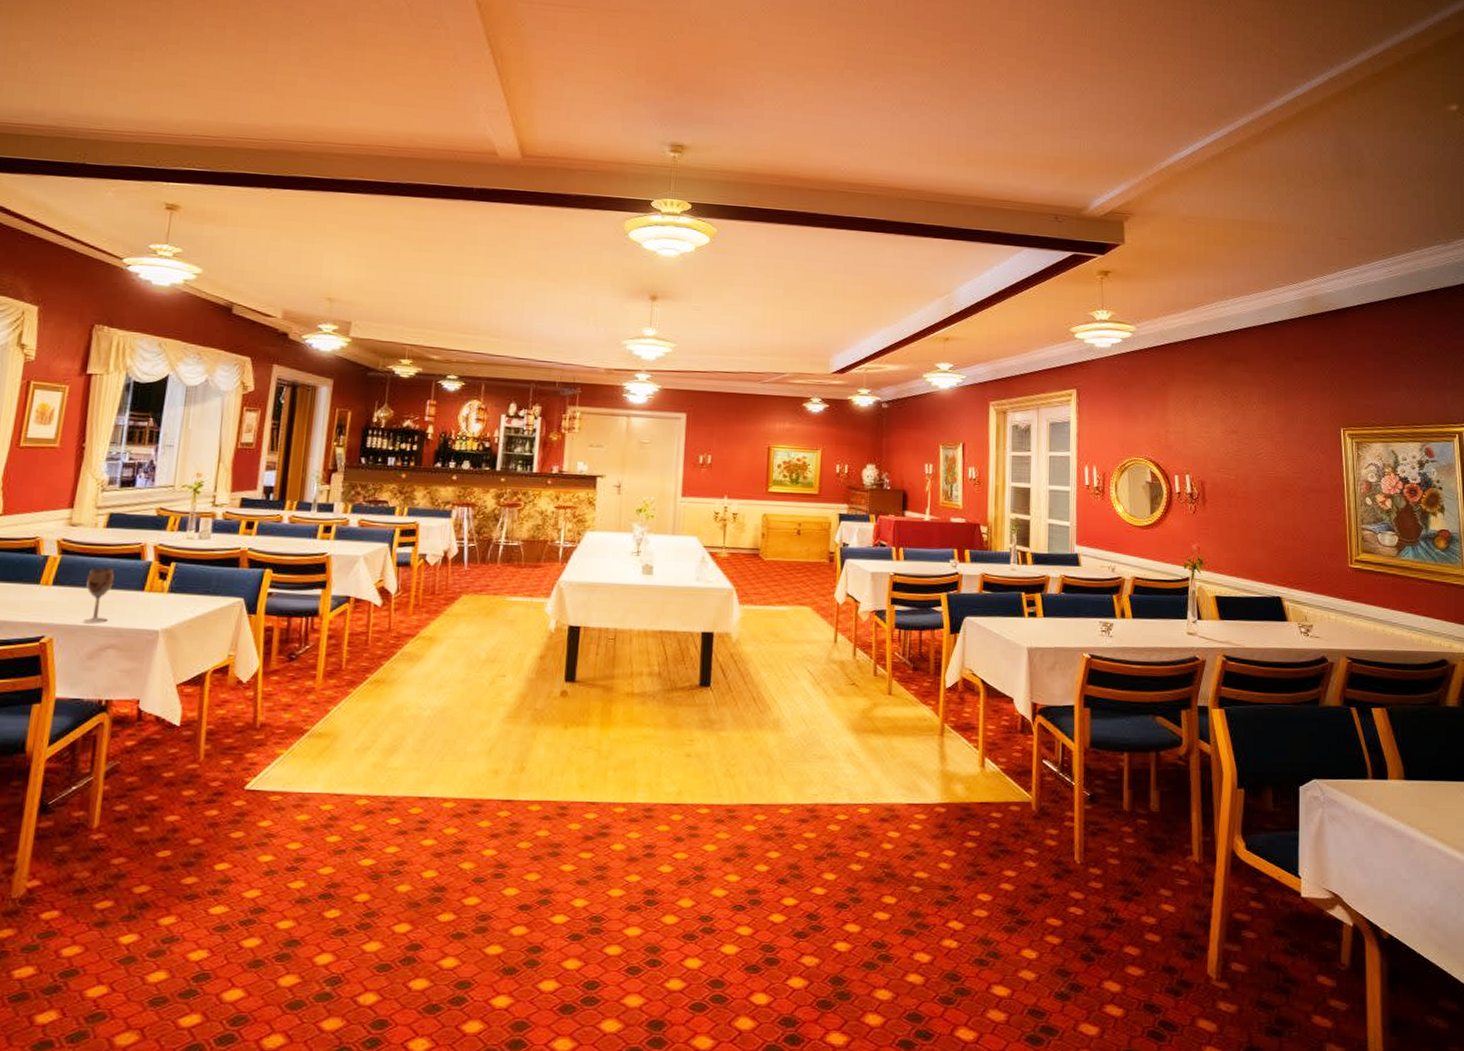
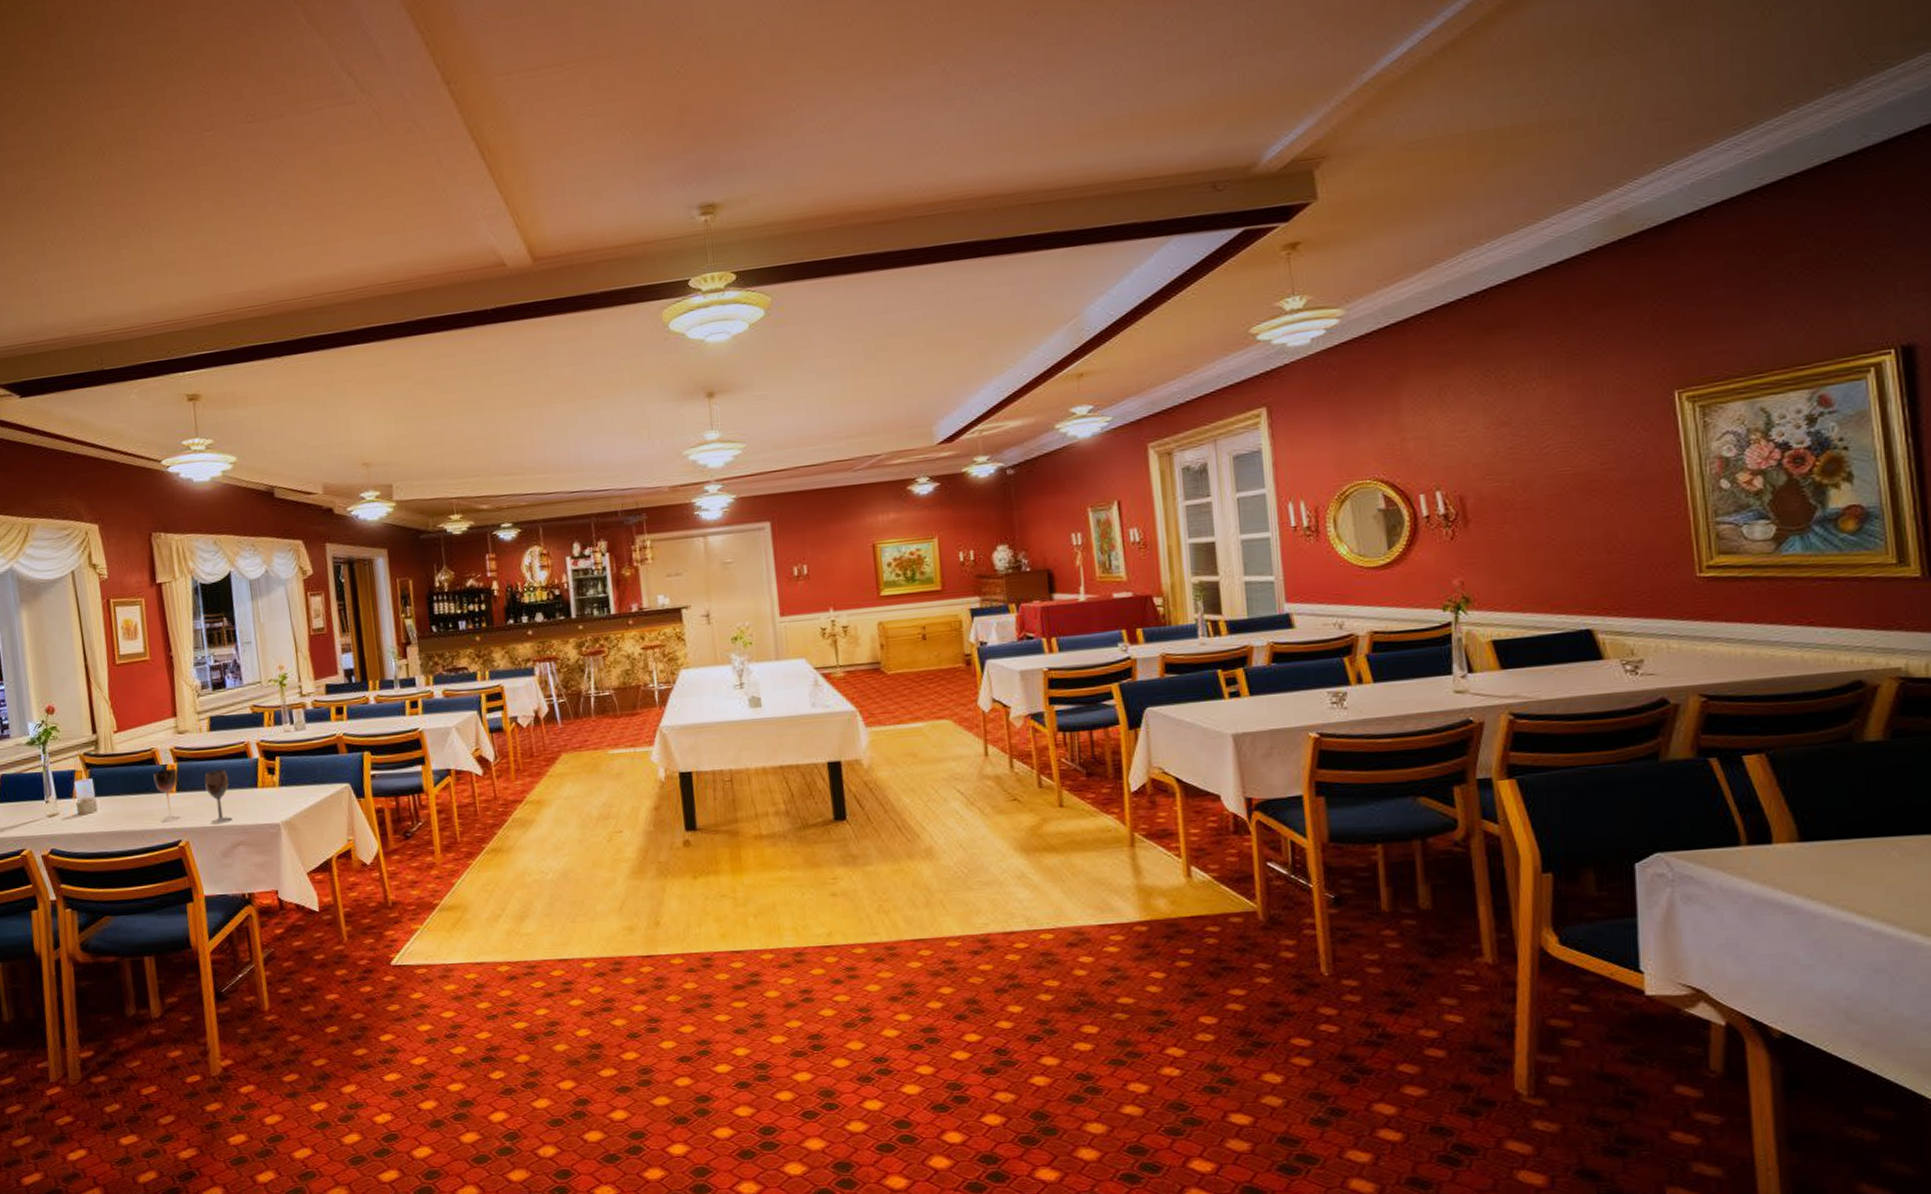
wineglass: none [25,560,60,616] -> present [153,768,181,823]

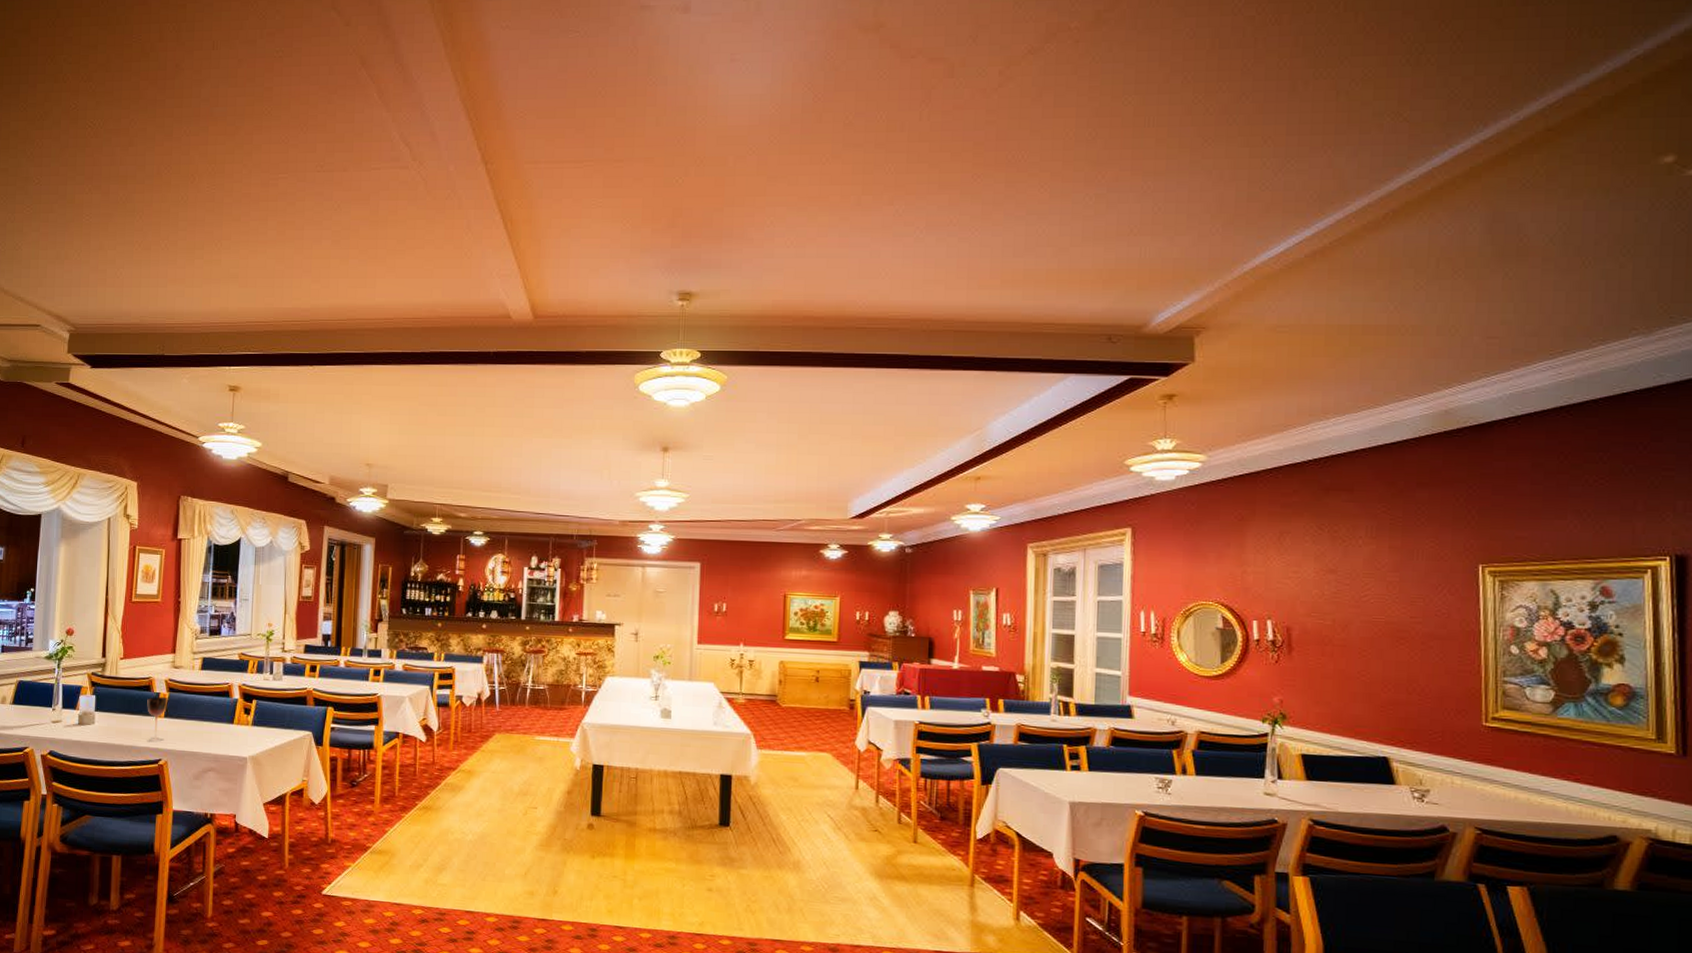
wine glass: present [204,769,232,825] -> none [188,703,210,751]

